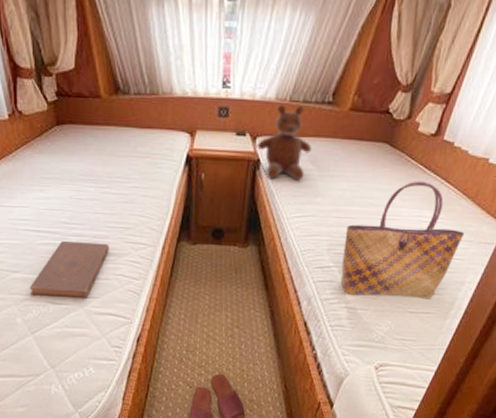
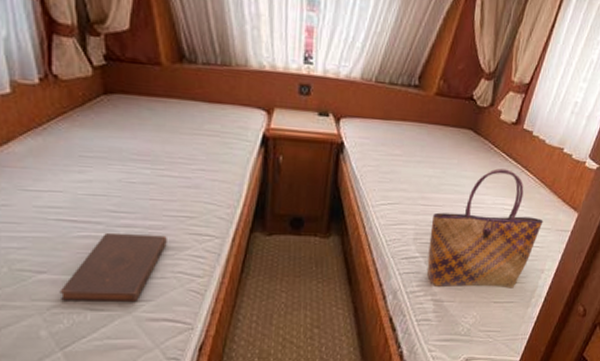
teddy bear: present [257,104,312,181] -> none [341,85,398,166]

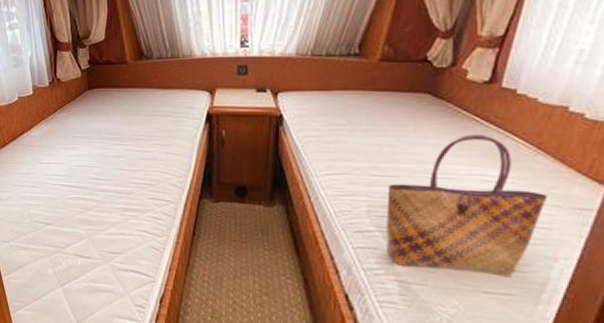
book: present [59,232,167,301] -> none [60,195,133,253]

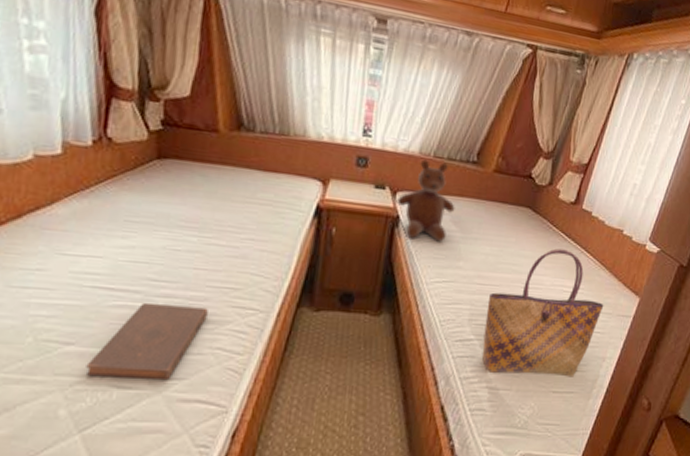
book: none [60,195,133,253] -> present [86,302,208,379]
teddy bear: none [279,59,339,136] -> present [397,159,455,242]

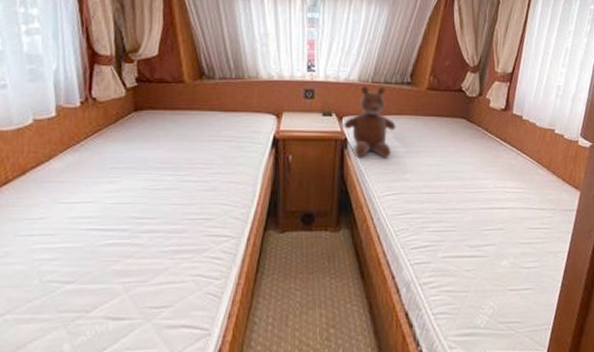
book: present [86,302,208,379] -> none [84,238,186,311]
tote bag: present [481,248,604,377] -> none [437,153,547,278]

